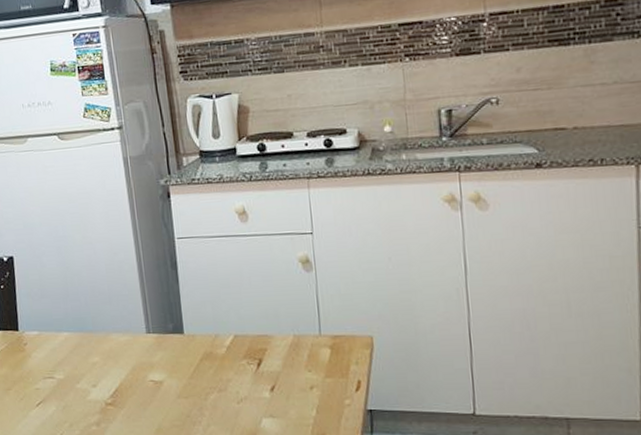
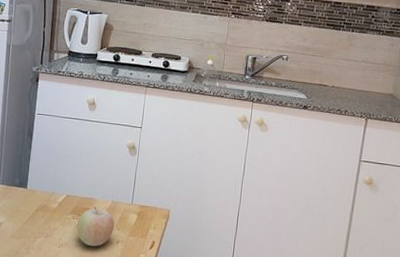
fruit: none [255,345,303,398] -> present [77,206,115,247]

